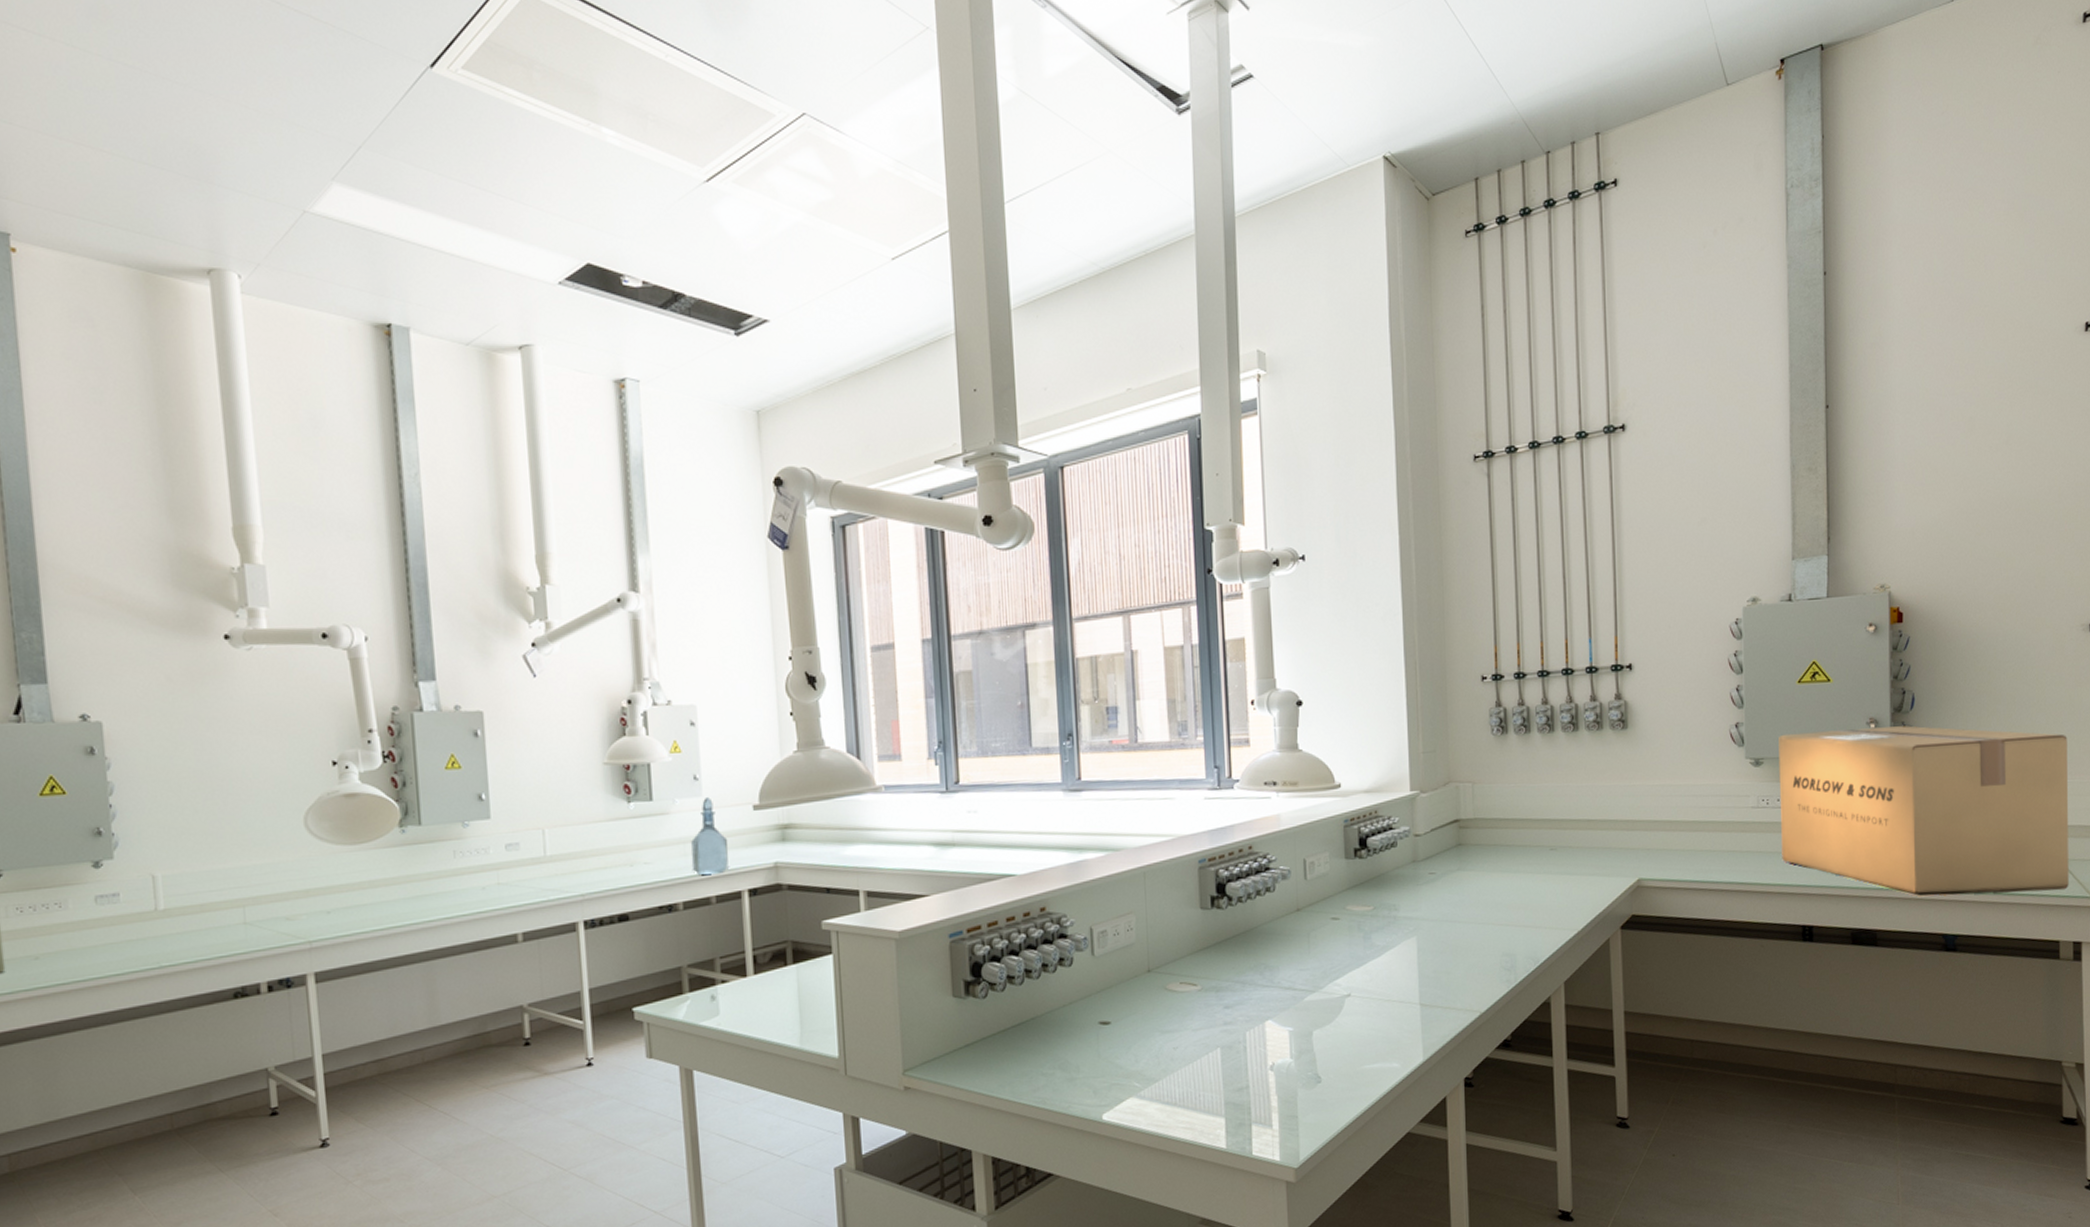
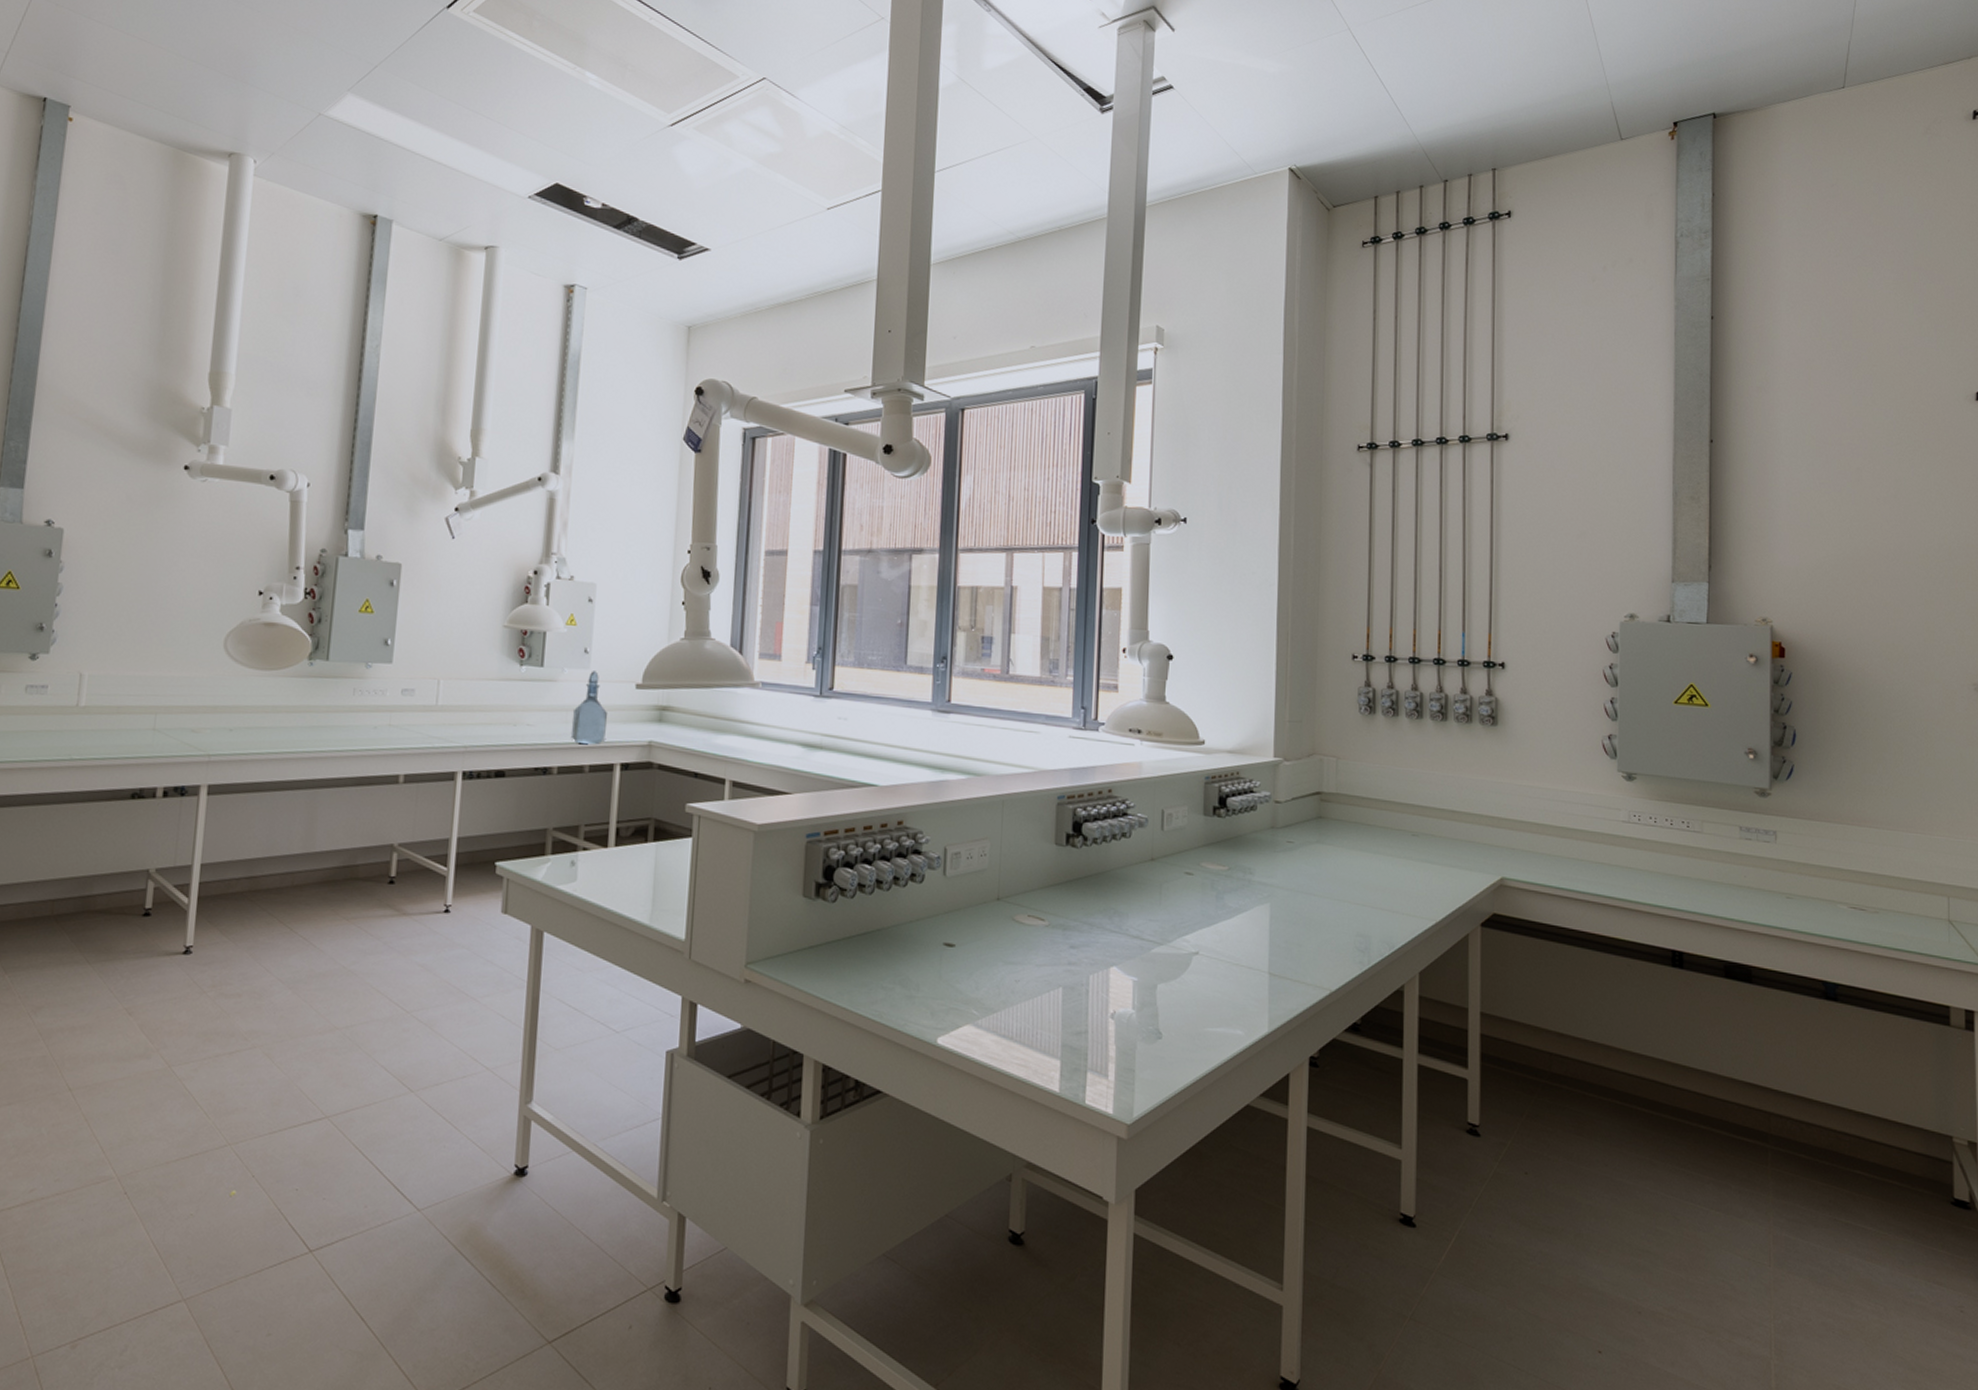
box: present [1779,726,2069,897] -> none [1652,752,1960,954]

